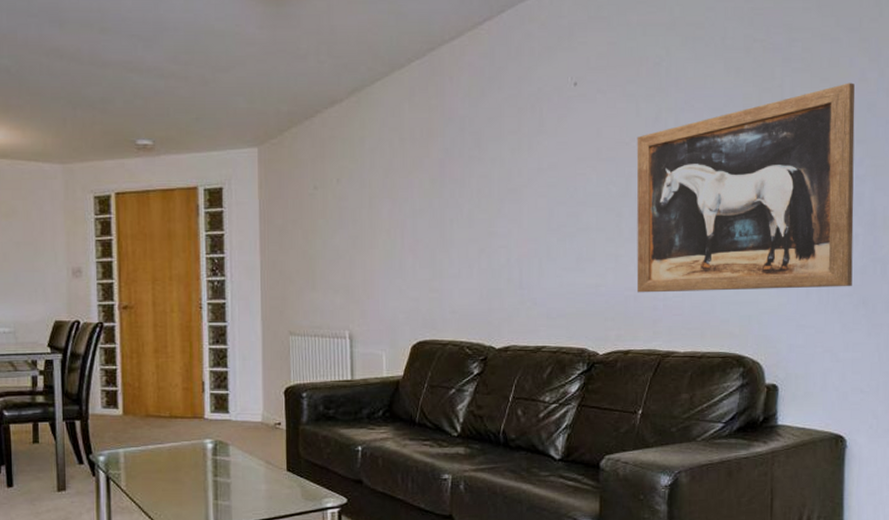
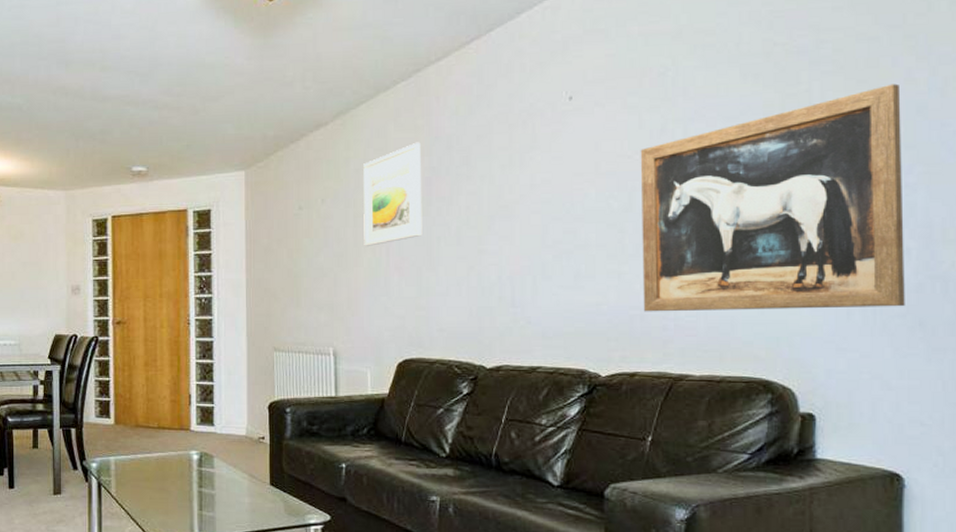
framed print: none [378,123,436,228] -> present [363,142,423,246]

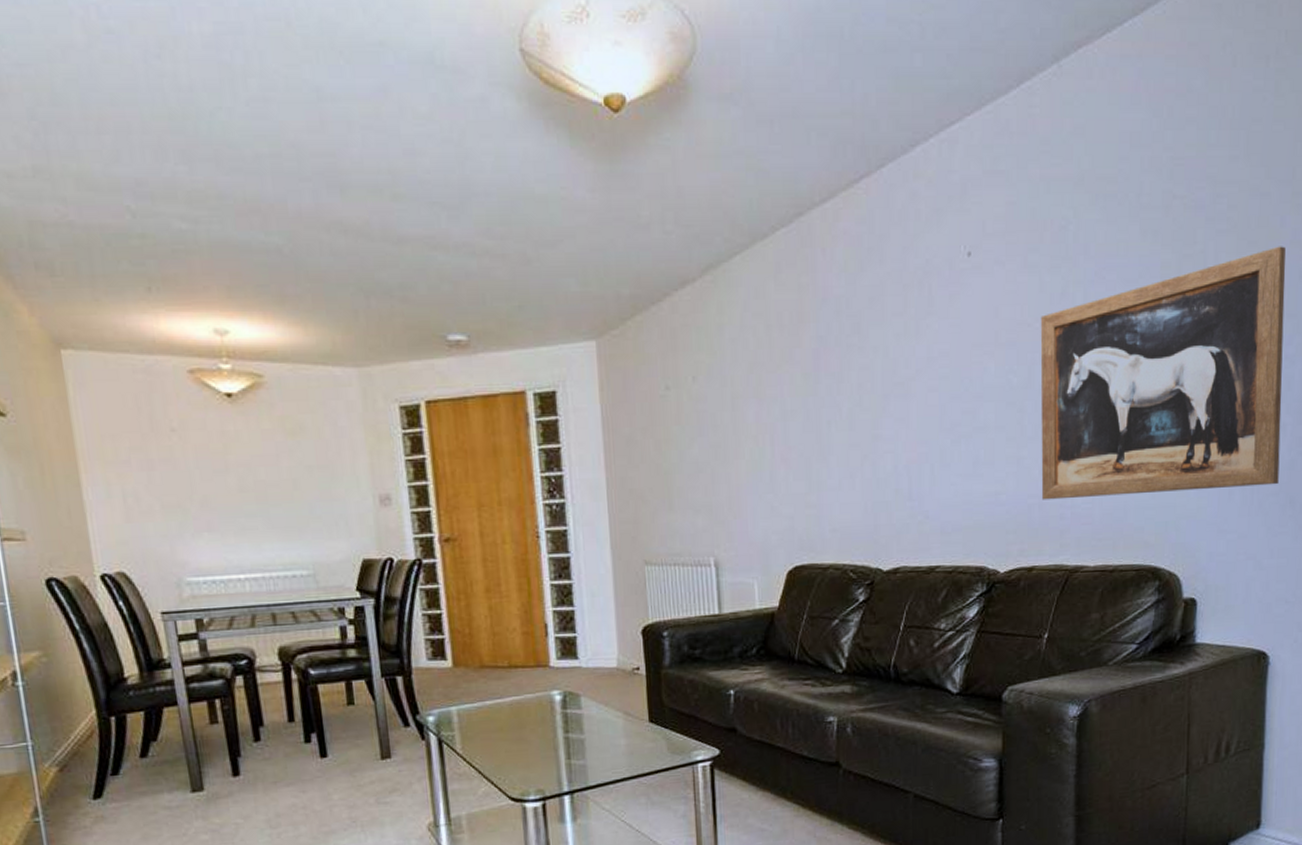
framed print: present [363,142,423,246] -> none [740,305,811,434]

